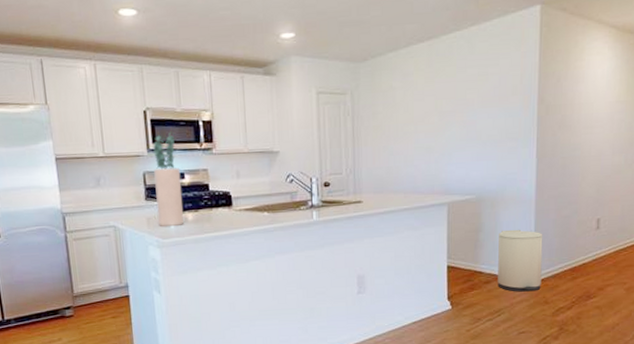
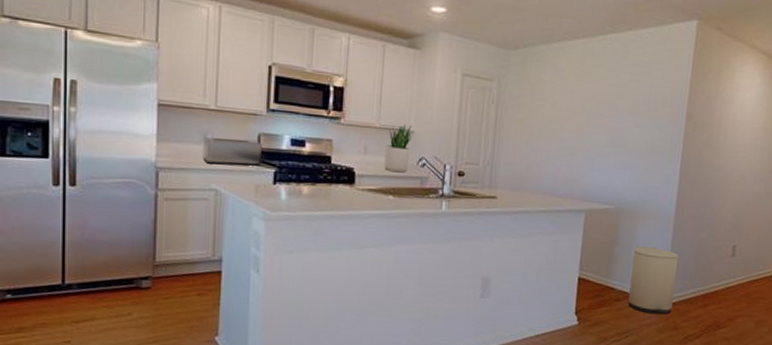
toaster: none [97,178,149,204] -> present [202,137,262,166]
vase: present [153,128,184,227] -> none [268,88,302,199]
planter: none [255,146,279,191] -> present [384,124,413,173]

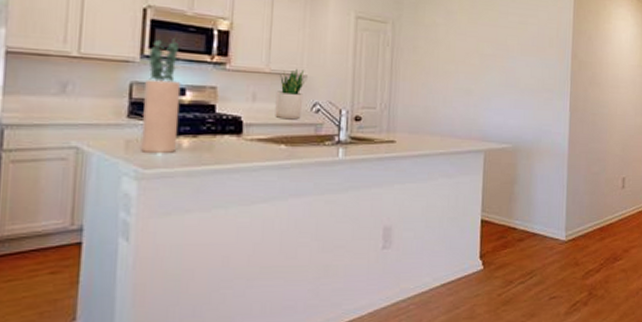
toaster: present [202,137,262,166] -> none [61,87,134,119]
vase: none [268,88,302,199] -> present [141,33,181,154]
pedal bin: present [628,245,679,315] -> none [530,183,575,252]

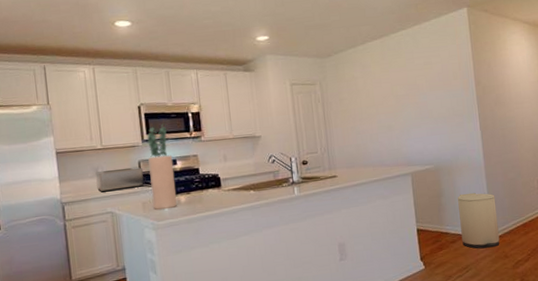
toaster: none [61,87,134,119] -> present [95,166,144,192]
planter: present [275,68,306,120] -> none [240,131,262,172]
pedal bin: none [530,183,575,252] -> present [458,192,500,249]

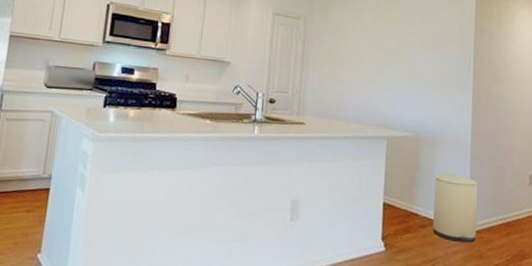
vase: present [147,120,177,211] -> none [98,24,133,122]

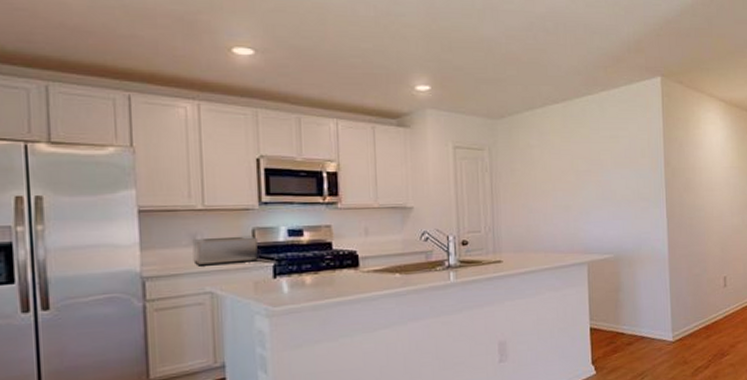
pedal bin: present [433,172,478,243] -> none [637,288,680,353]

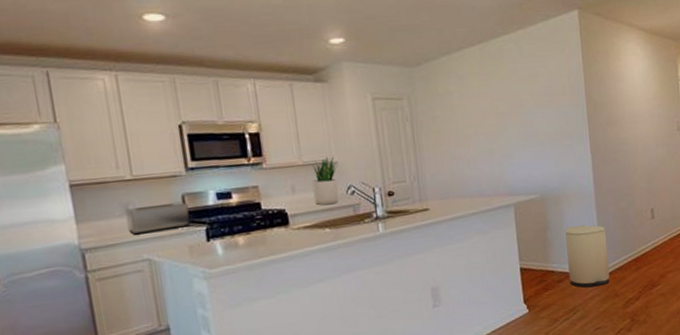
planter: none [386,201,413,250] -> present [312,156,339,206]
pedal bin: none [637,288,680,353] -> present [565,224,610,288]

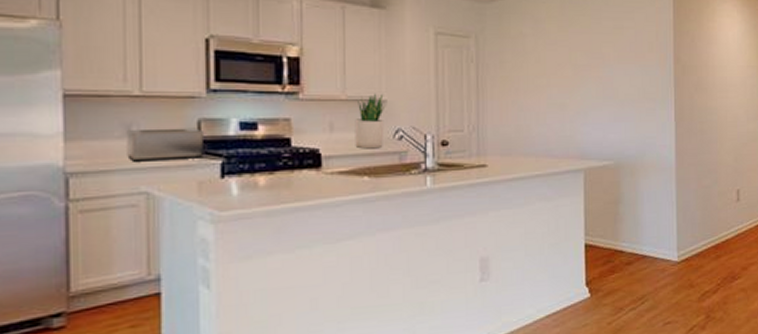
pedal bin: present [565,224,610,288] -> none [640,200,685,274]

